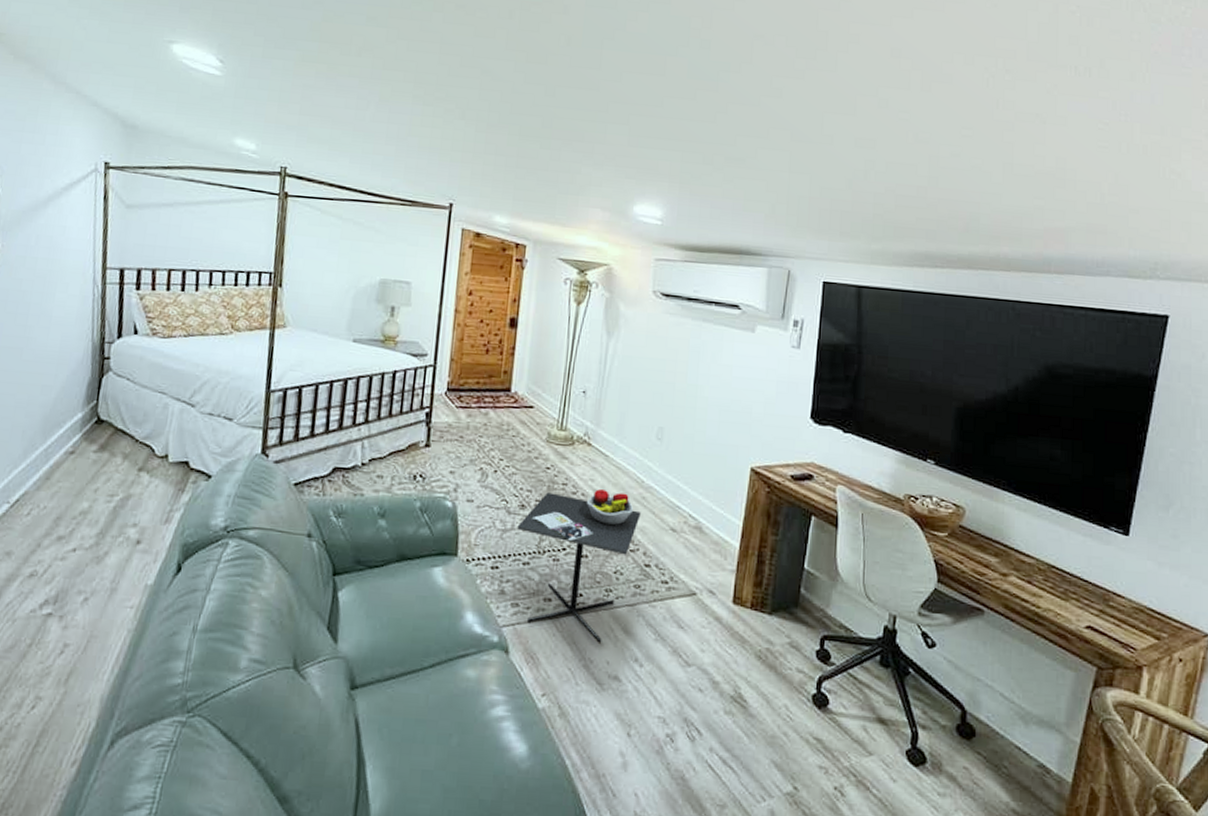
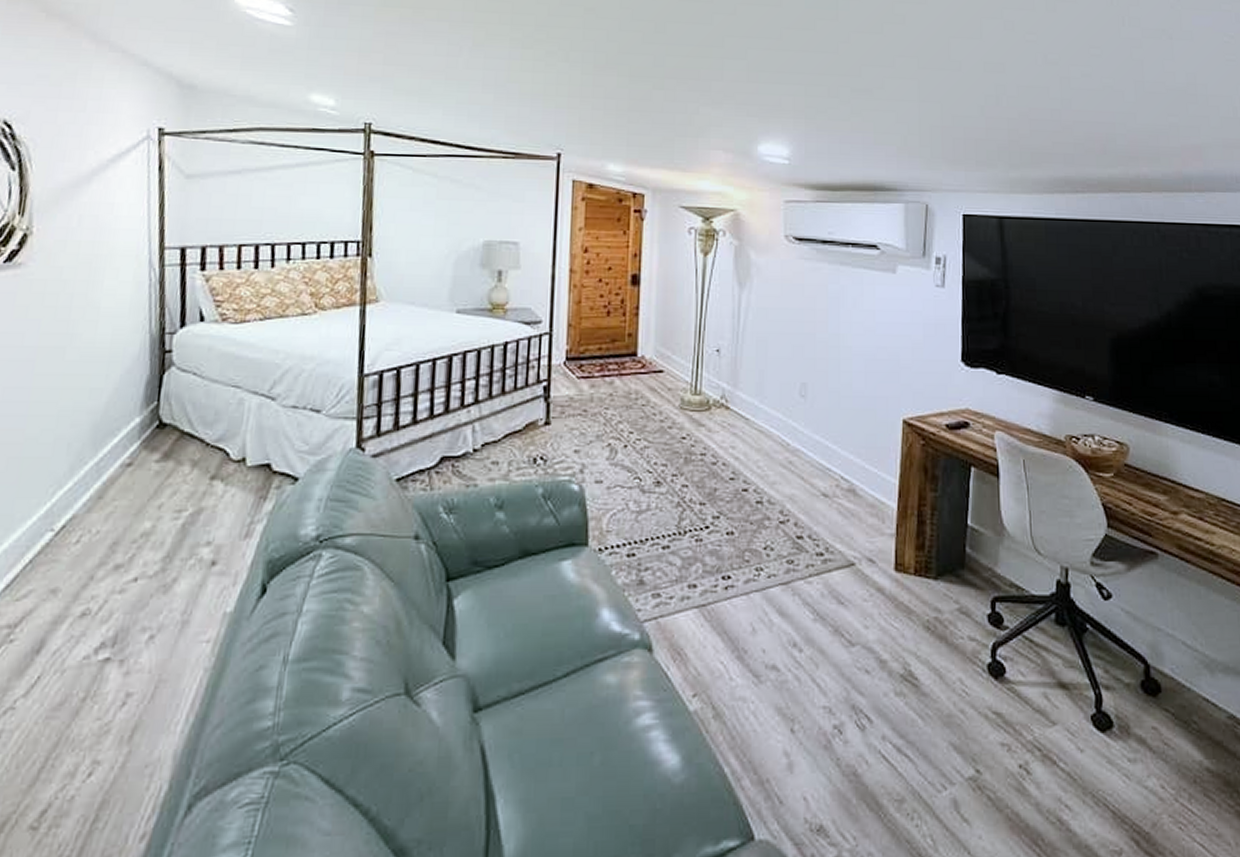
kitchen table: present [517,489,641,643] -> none [653,457,788,630]

